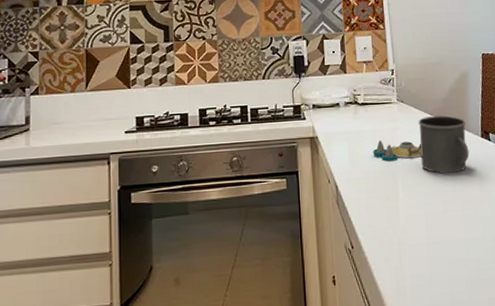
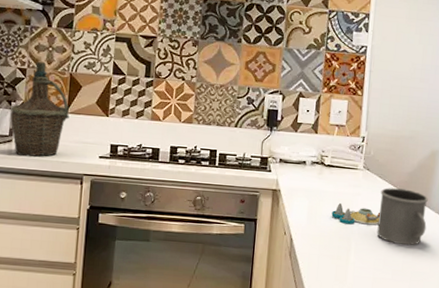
bottle: none [24,41,89,145] -> present [10,61,69,157]

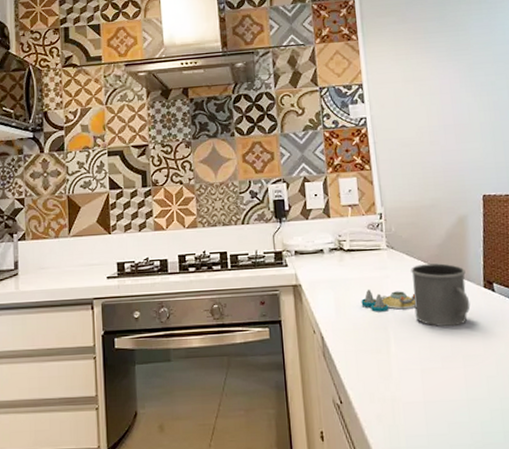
bottle: present [10,61,69,157] -> none [12,188,72,289]

